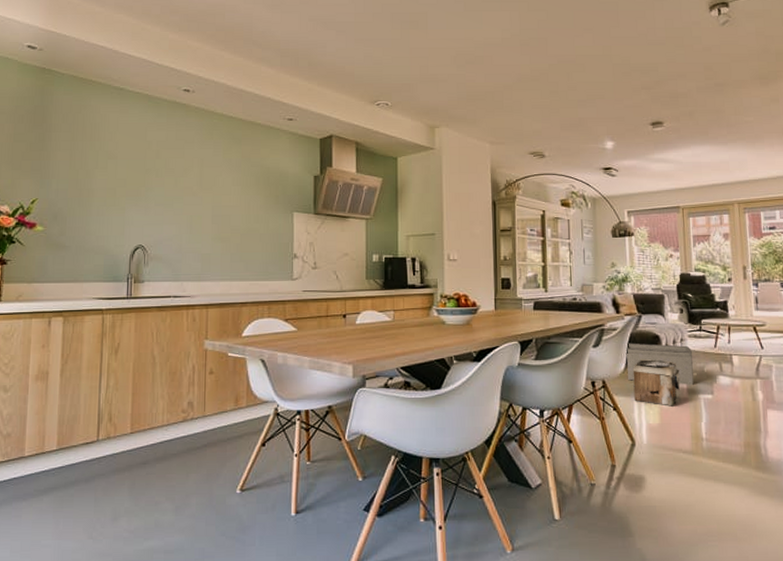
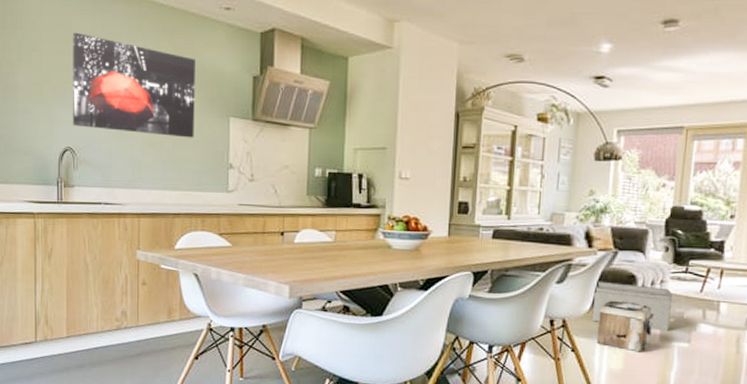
wall art: none [145,142,262,232] -> present [73,32,195,138]

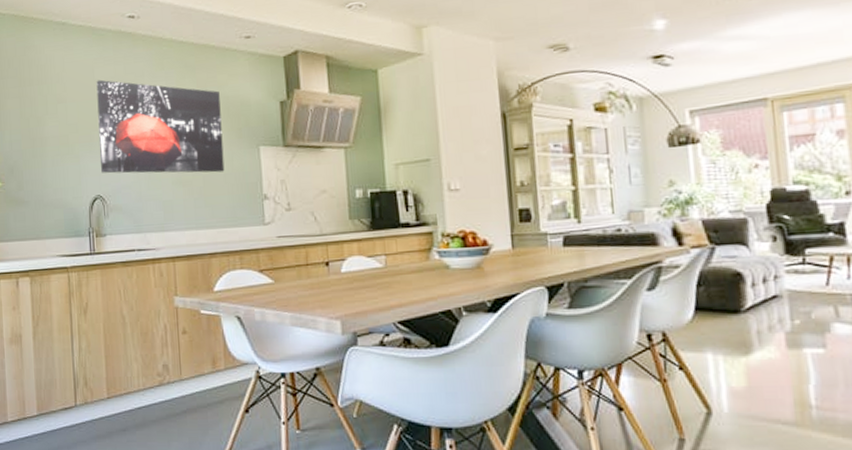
storage bin: present [591,280,673,331] -> none [693,283,796,336]
storage bin: present [597,299,655,353] -> none [704,303,775,365]

